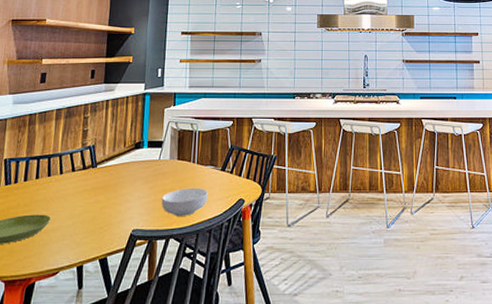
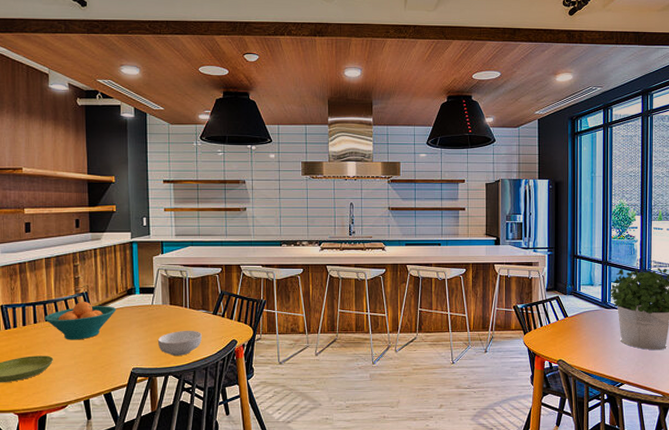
fruit bowl: none [47,156,122,198] -> present [44,302,117,340]

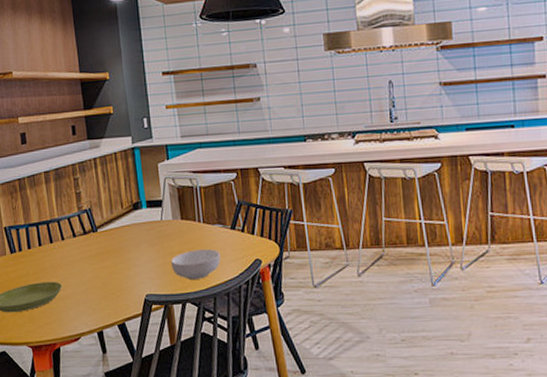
fruit bowl: present [44,302,117,340] -> none [49,219,123,264]

